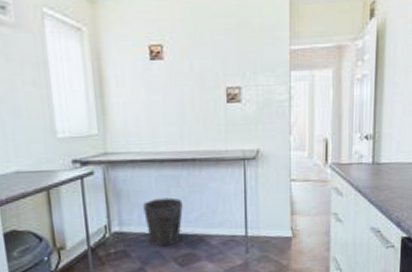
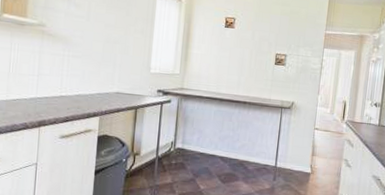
waste bin: present [143,197,183,247] -> none [202,127,232,165]

